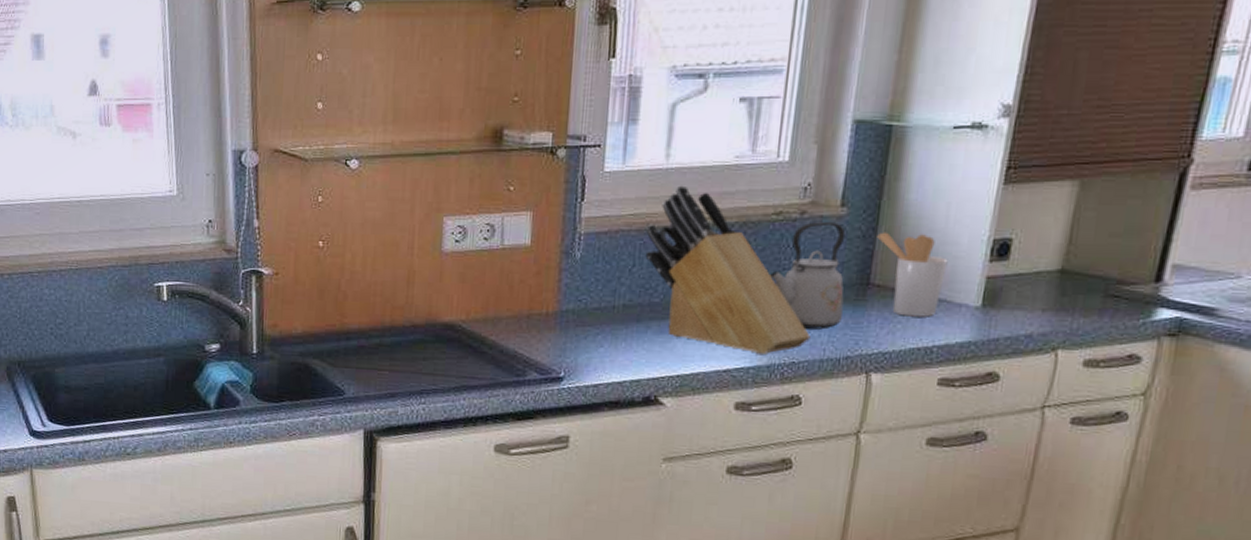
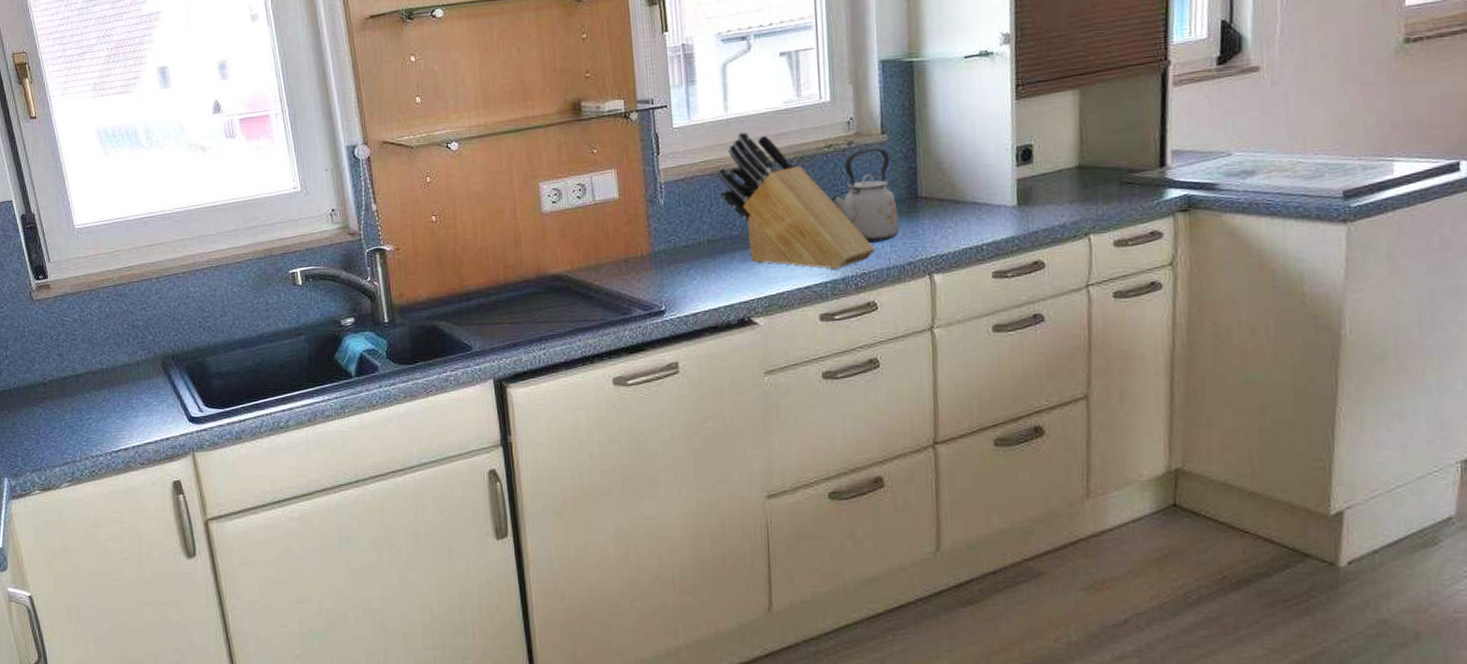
utensil holder: present [877,232,948,317] -> none [917,149,982,222]

